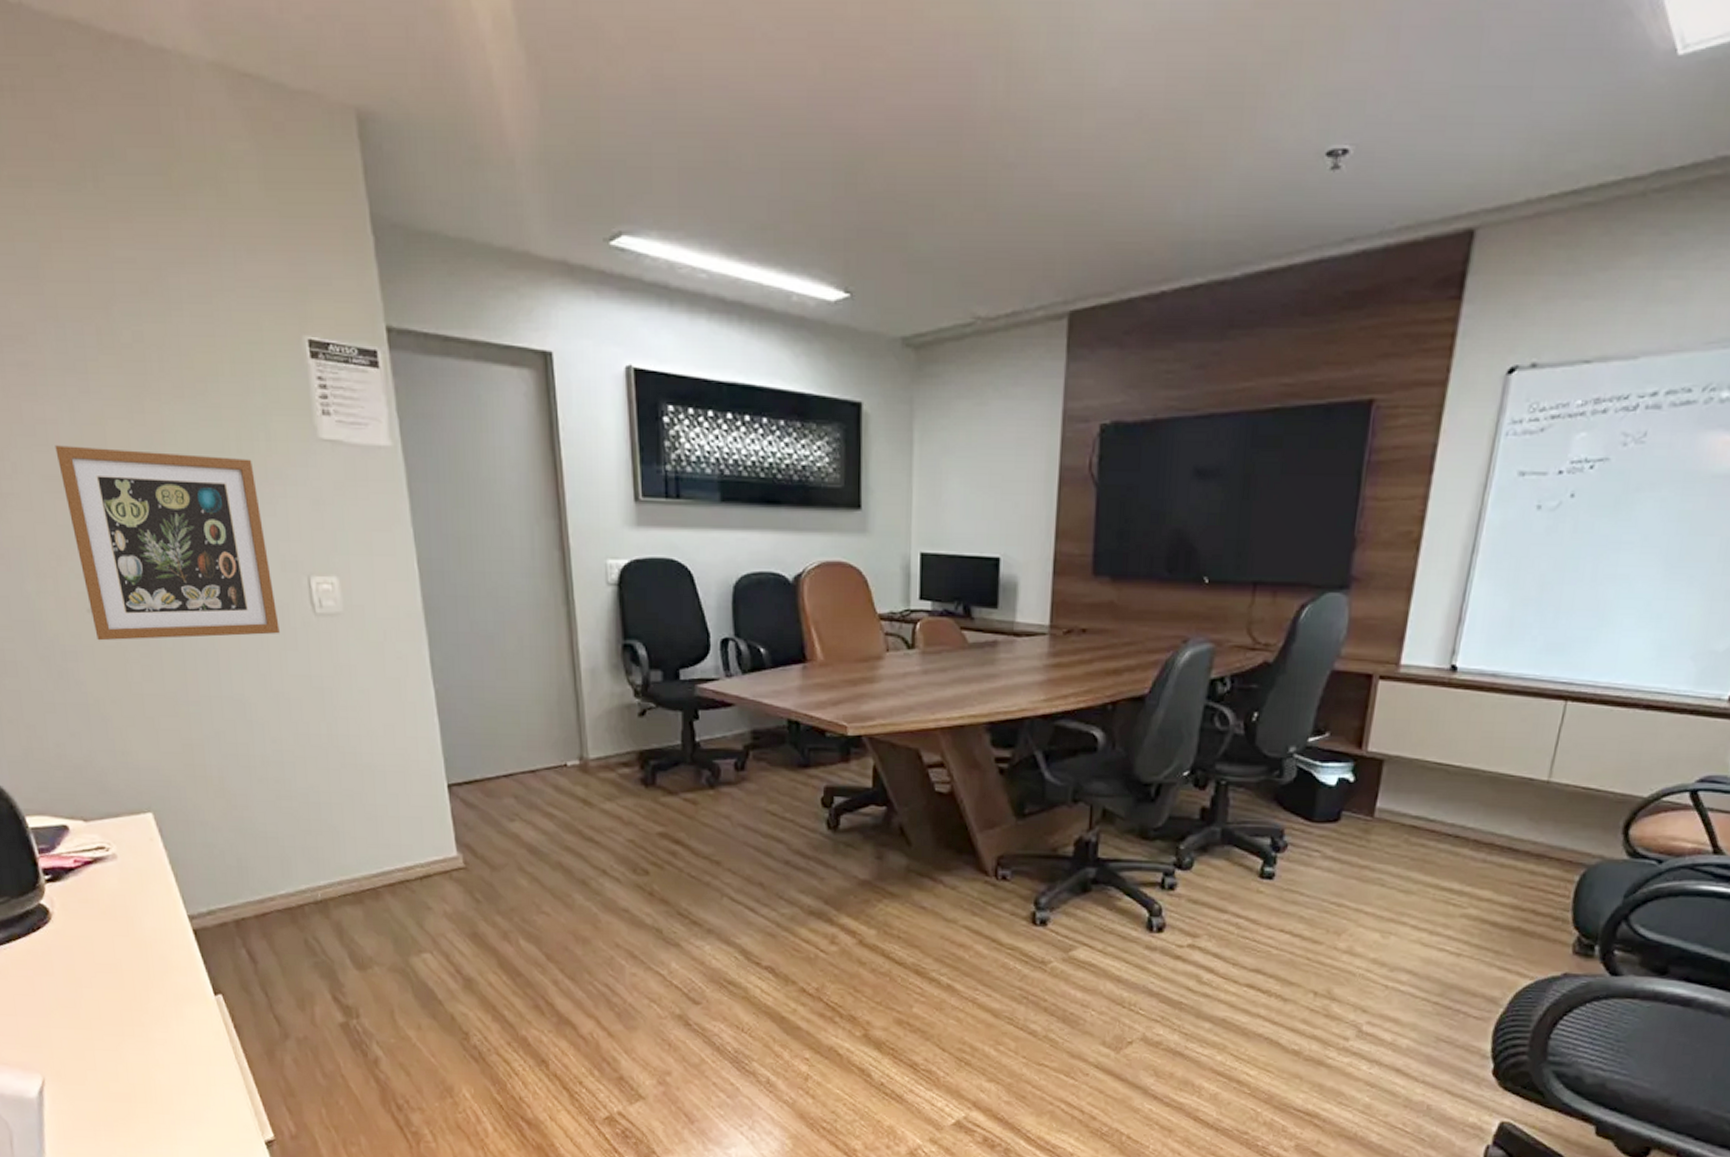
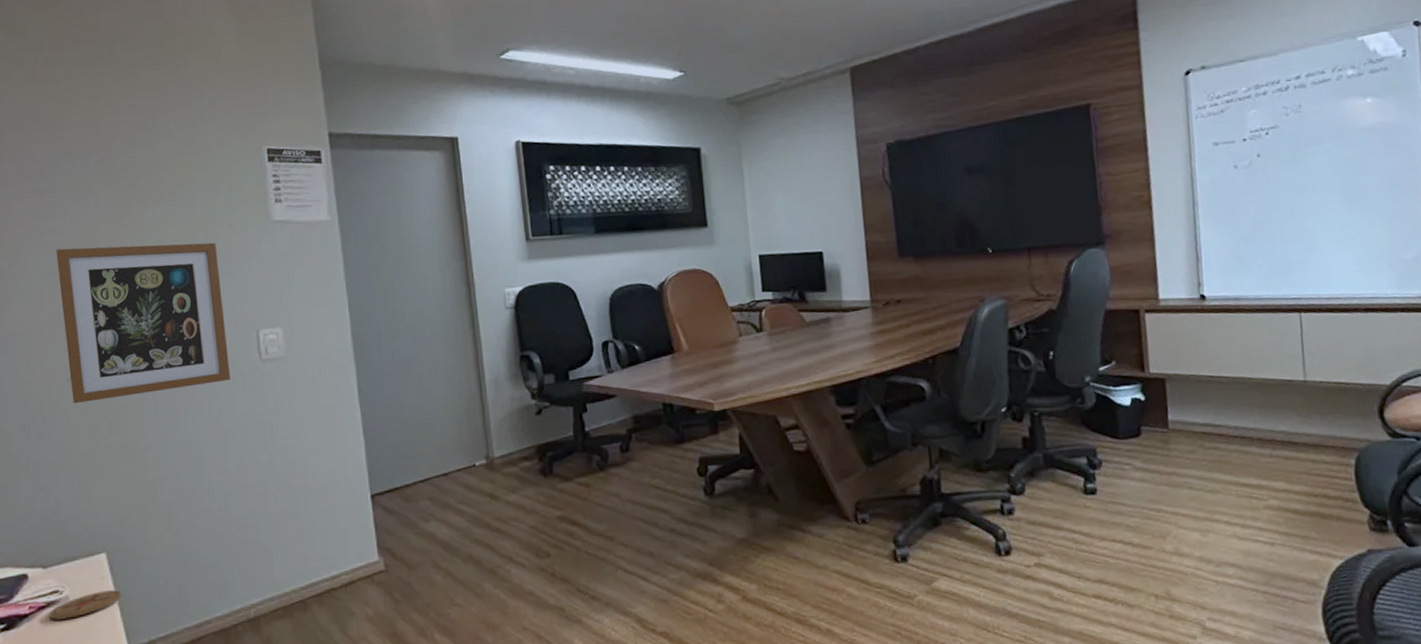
coaster: none [96,852,175,878] -> present [48,590,122,620]

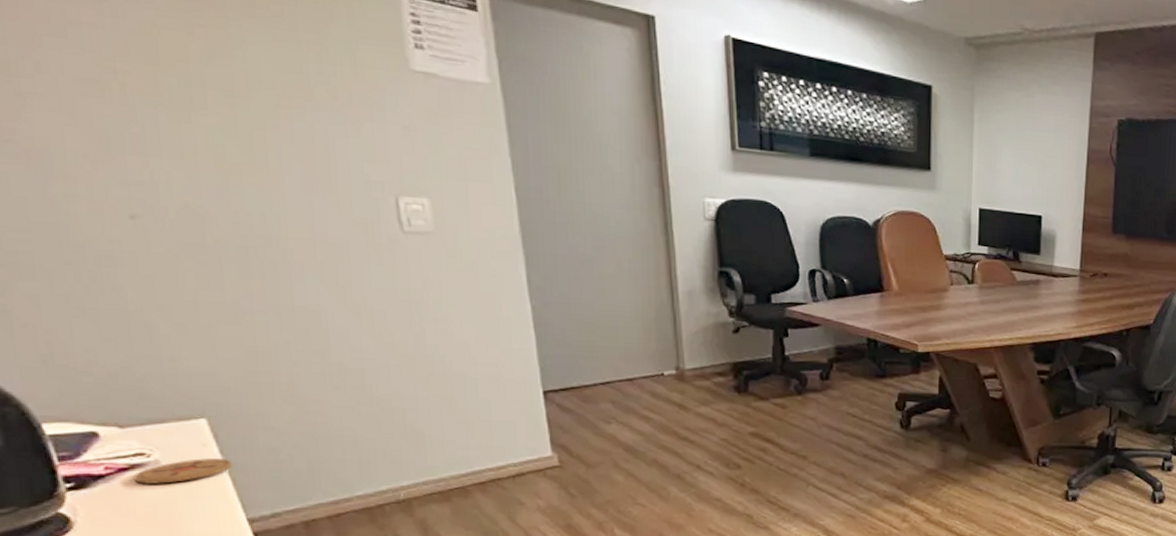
wall art: present [56,242,230,404] -> none [92,49,363,249]

